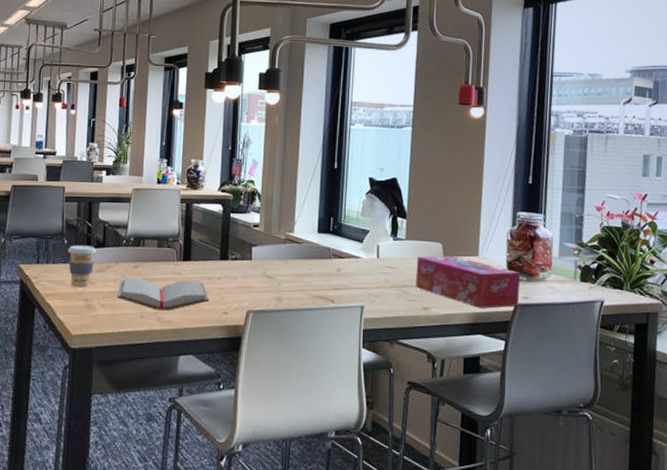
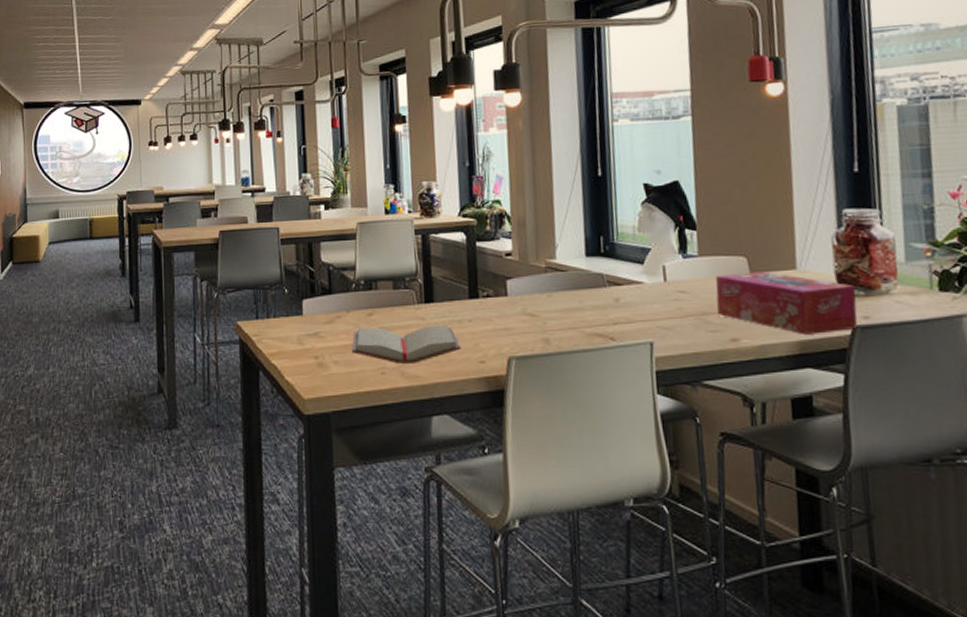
coffee cup: present [68,245,97,286] -> none [290,293,323,342]

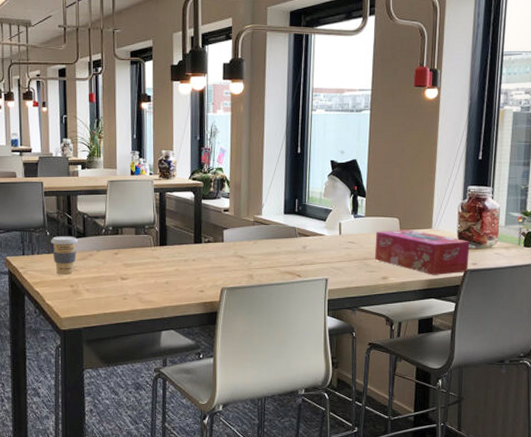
coffee cup: none [290,293,323,342] -> present [51,236,78,274]
paperback book: present [351,325,461,364] -> none [100,263,186,292]

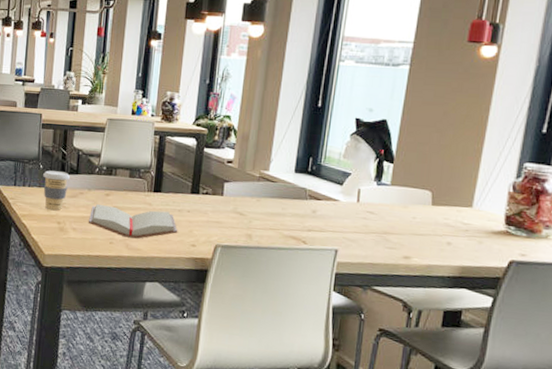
paperback book: none [100,263,186,292] -> present [88,203,178,239]
tissue box: present [374,229,470,275] -> none [396,203,520,264]

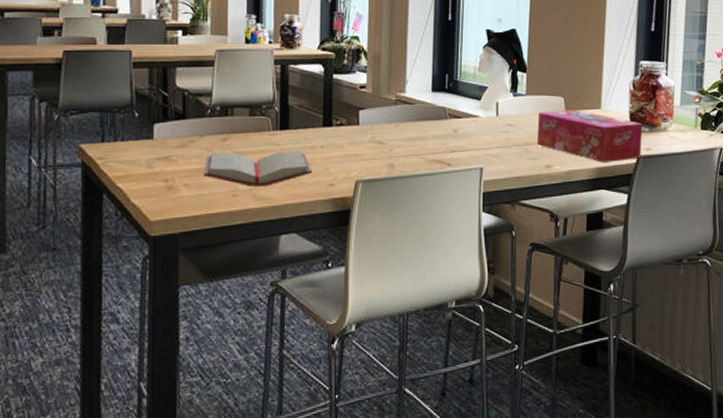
coffee cup: present [43,170,71,210] -> none [140,118,176,166]
tissue box: none [396,203,520,264] -> present [536,110,643,162]

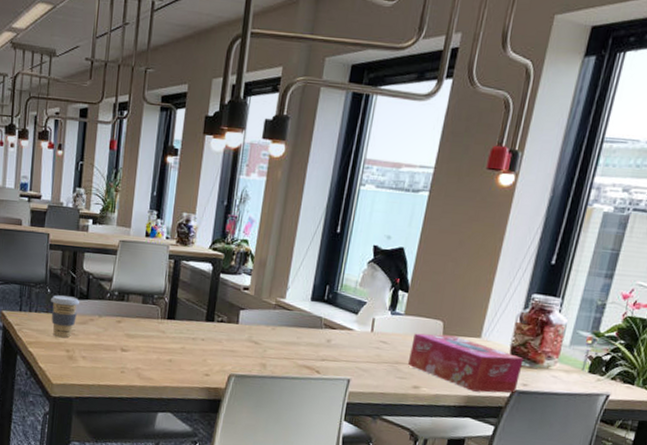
coffee cup: none [140,118,176,166] -> present [51,295,80,338]
paperback book: present [203,150,313,187] -> none [98,331,192,368]

